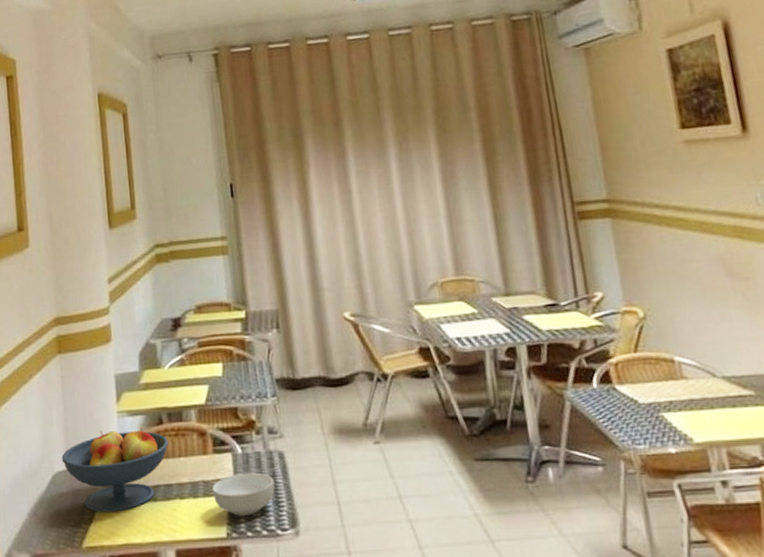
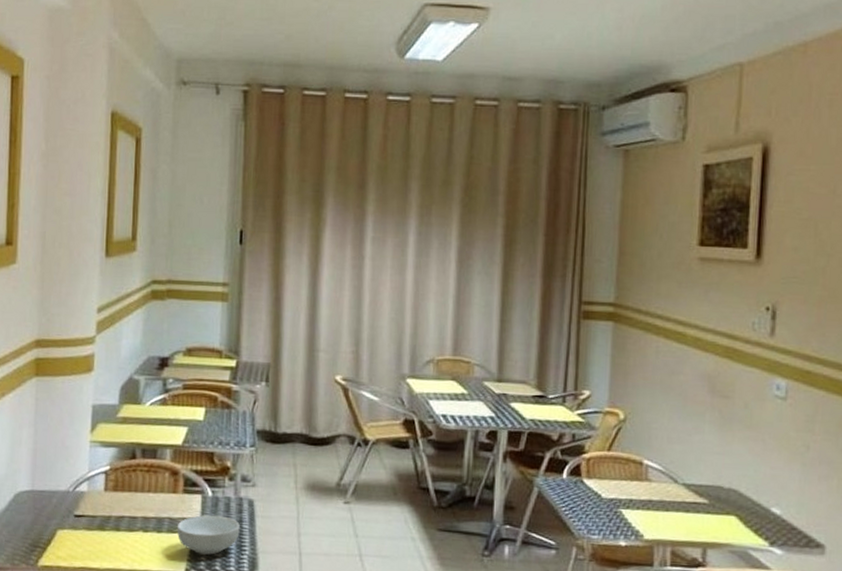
fruit bowl: present [61,427,168,513] -> none [26,457,139,537]

